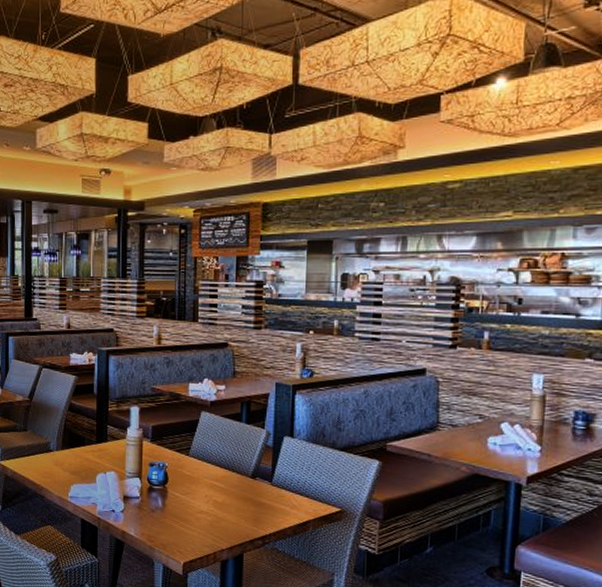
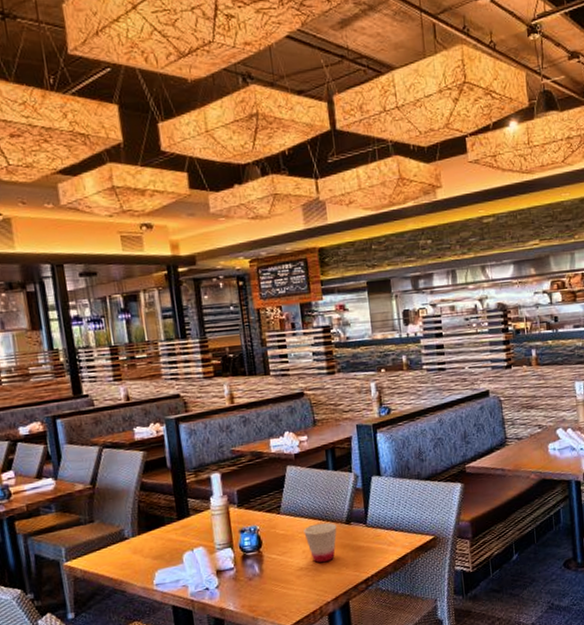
cup: none [209,472,242,511] -> present [303,522,337,563]

